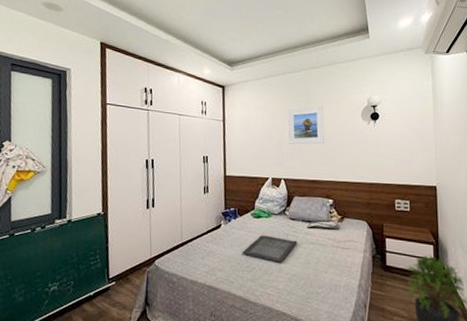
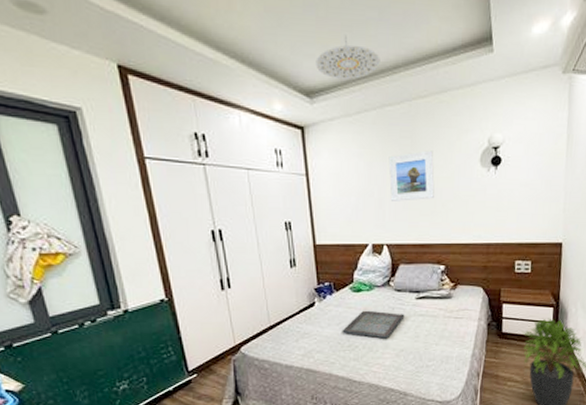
ceiling light: none [237,25,284,55] -> present [316,34,380,79]

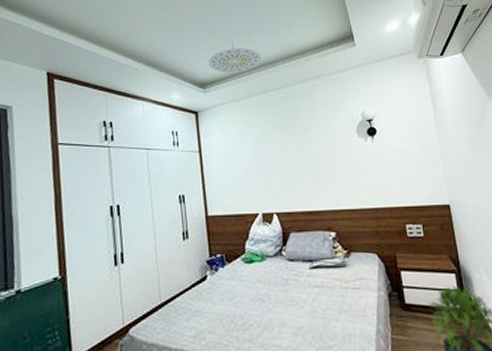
serving tray: present [342,310,405,339] -> none [235,282,300,315]
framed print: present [388,150,435,201] -> none [273,126,318,172]

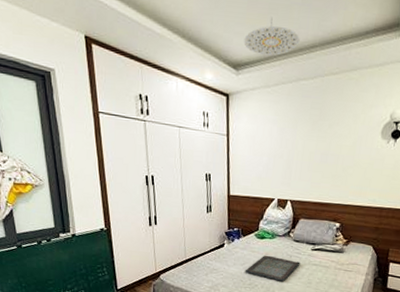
serving tray: none [235,282,300,315] -> present [245,255,301,282]

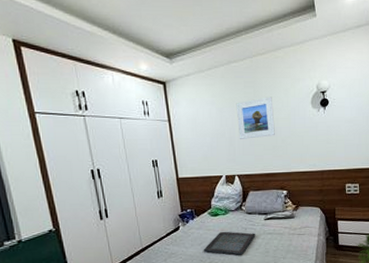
ceiling light: present [244,16,300,56] -> none [173,7,226,43]
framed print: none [297,121,339,164] -> present [236,97,275,139]

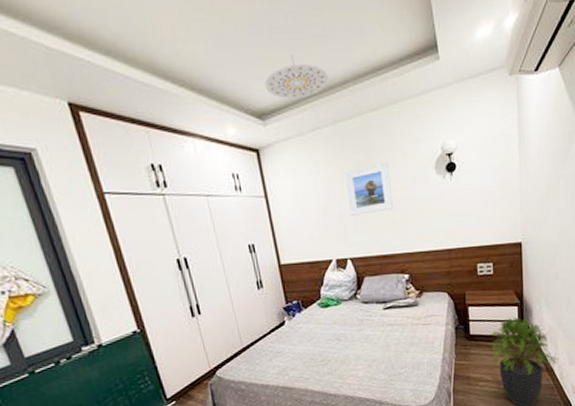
ceiling light: none [173,7,226,43] -> present [264,53,329,98]
serving tray: present [203,231,256,256] -> none [313,324,374,352]

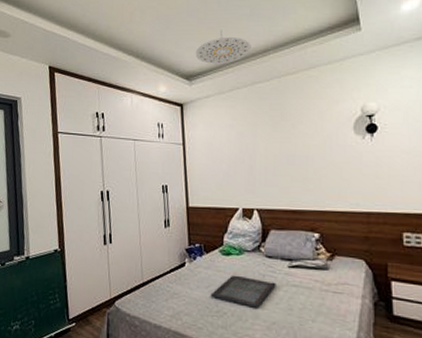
serving tray: none [313,324,374,352] -> present [210,275,276,308]
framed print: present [345,162,393,216] -> none [259,120,306,168]

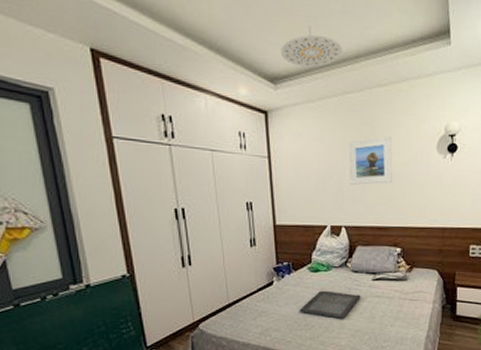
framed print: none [259,120,306,168] -> present [348,136,393,185]

